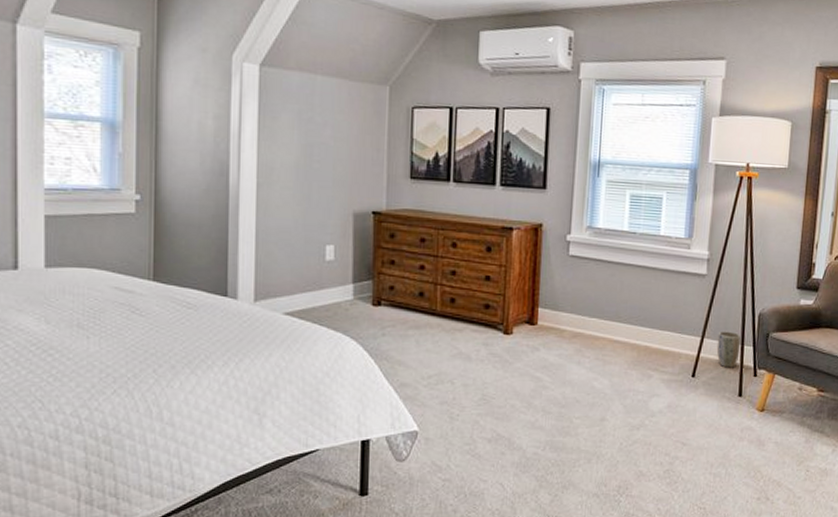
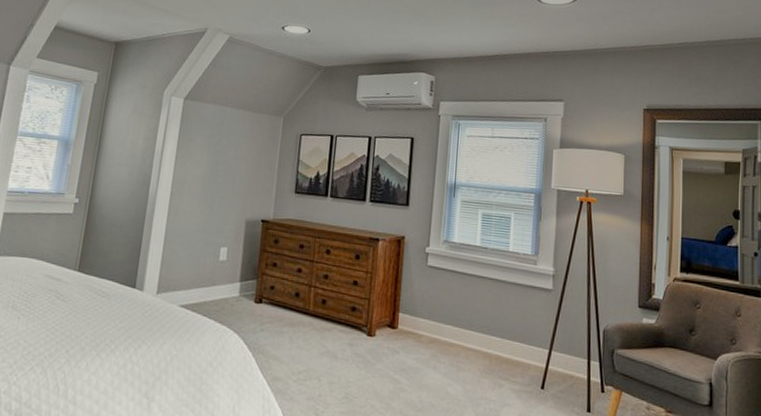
plant pot: present [716,331,741,368] -> none [564,344,587,383]

